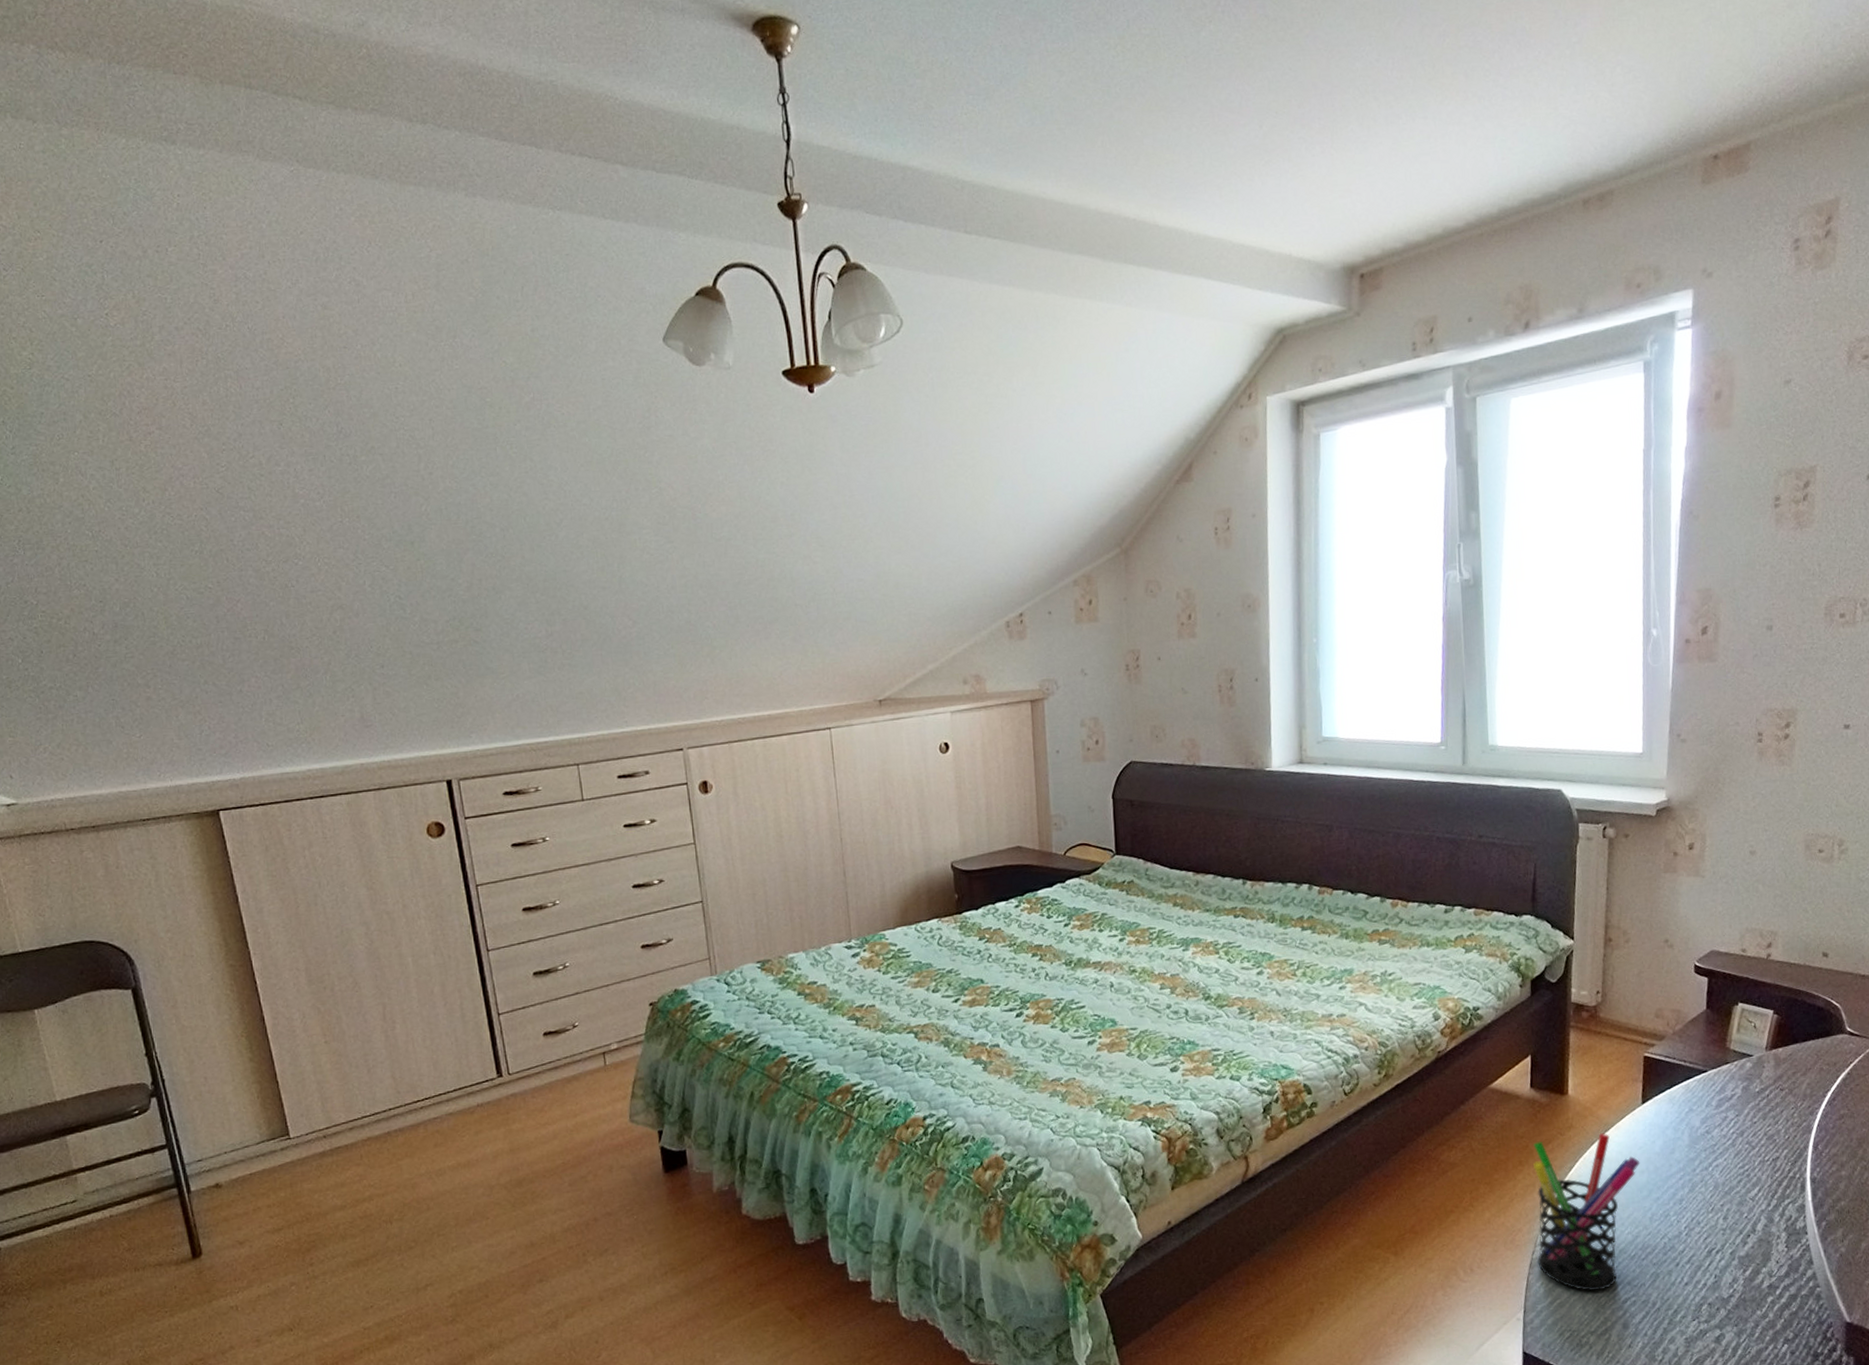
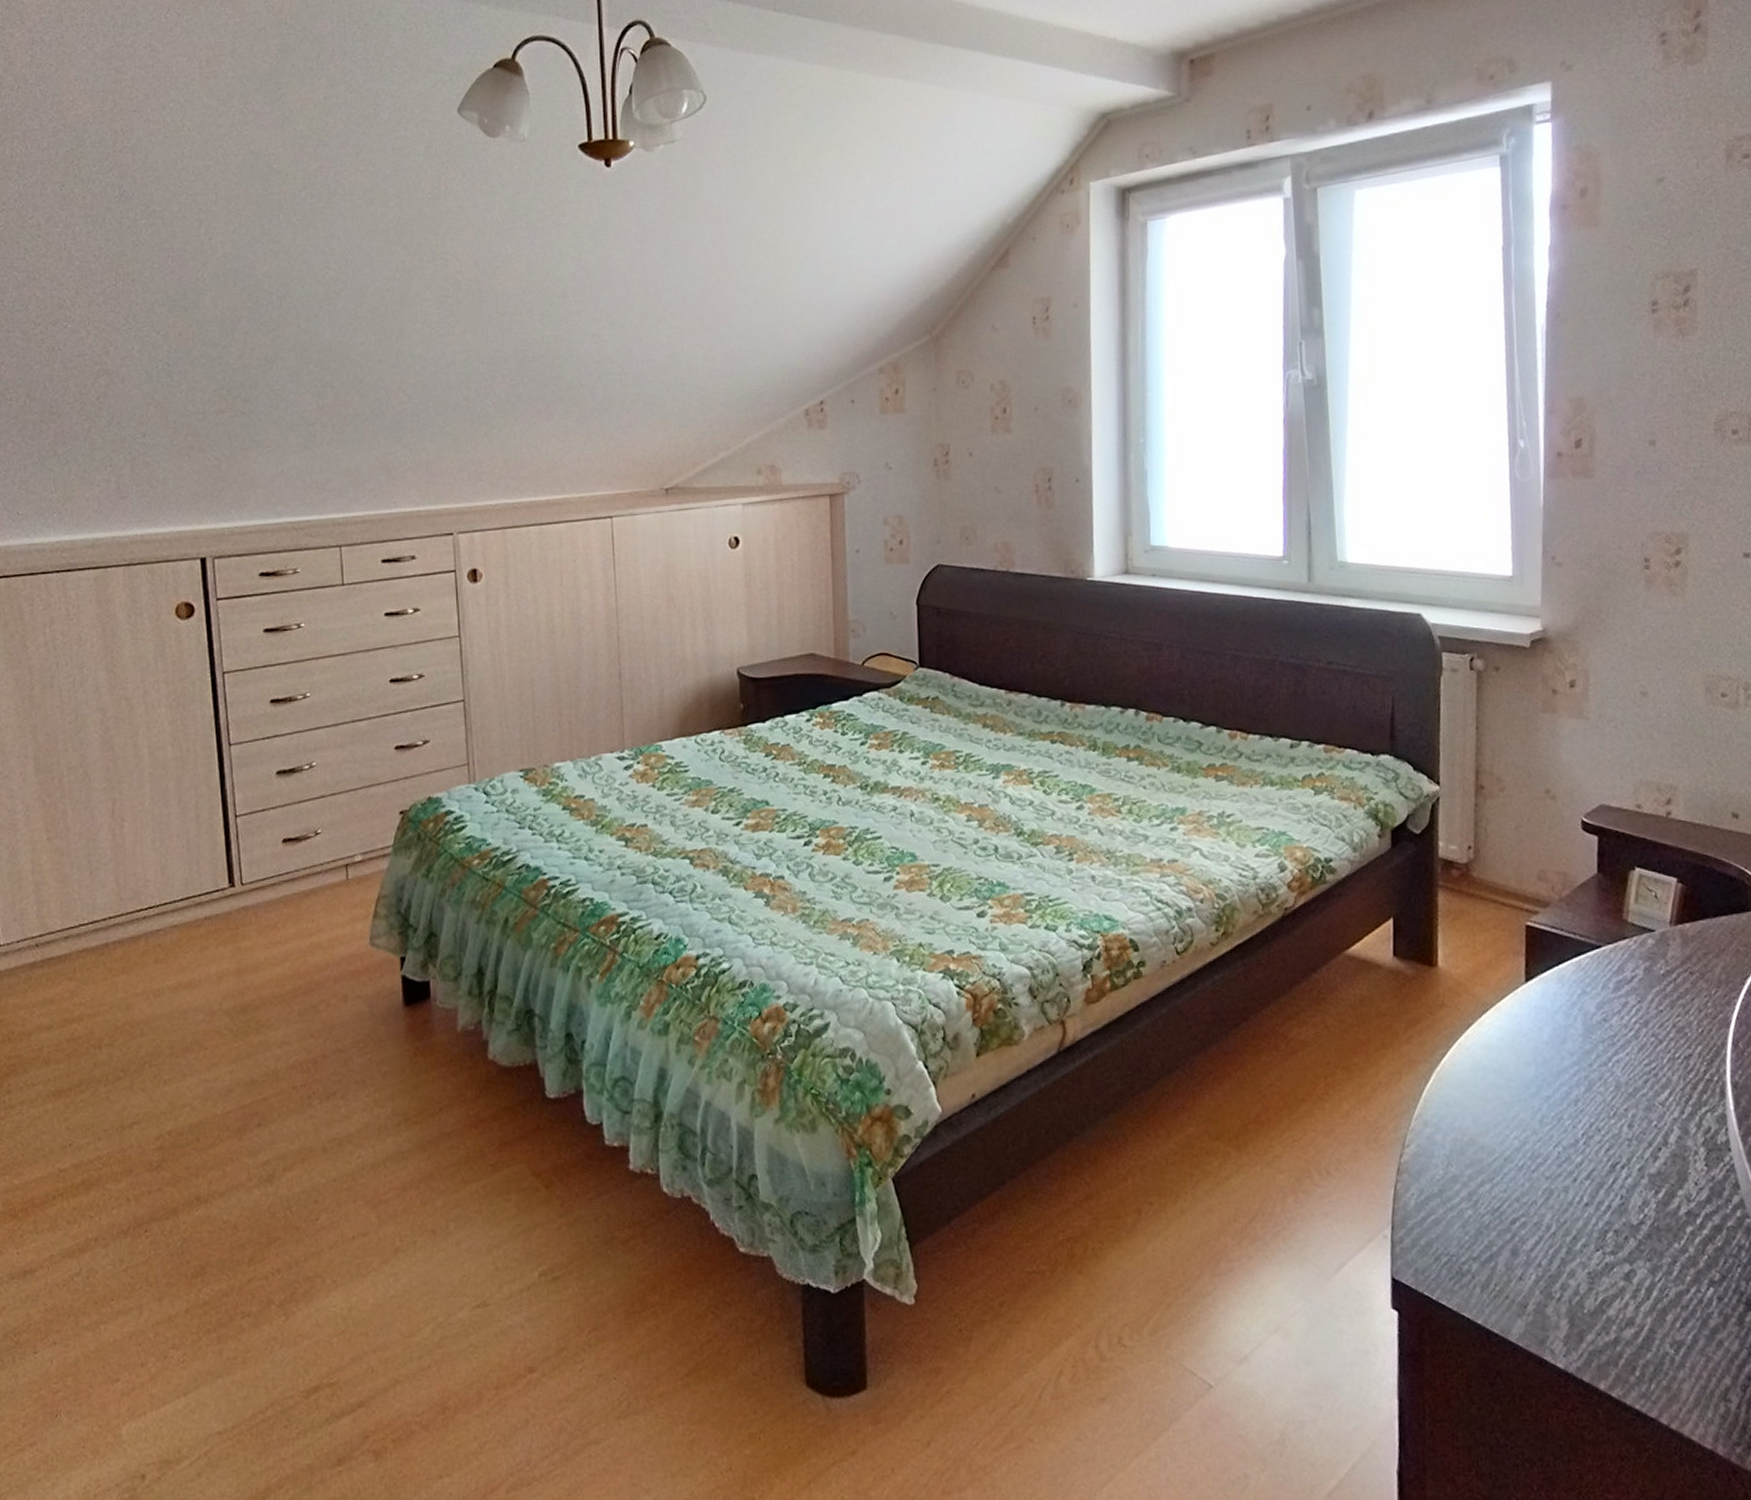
pen holder: present [1533,1133,1640,1291] -> none [1398,1014,1526,1206]

